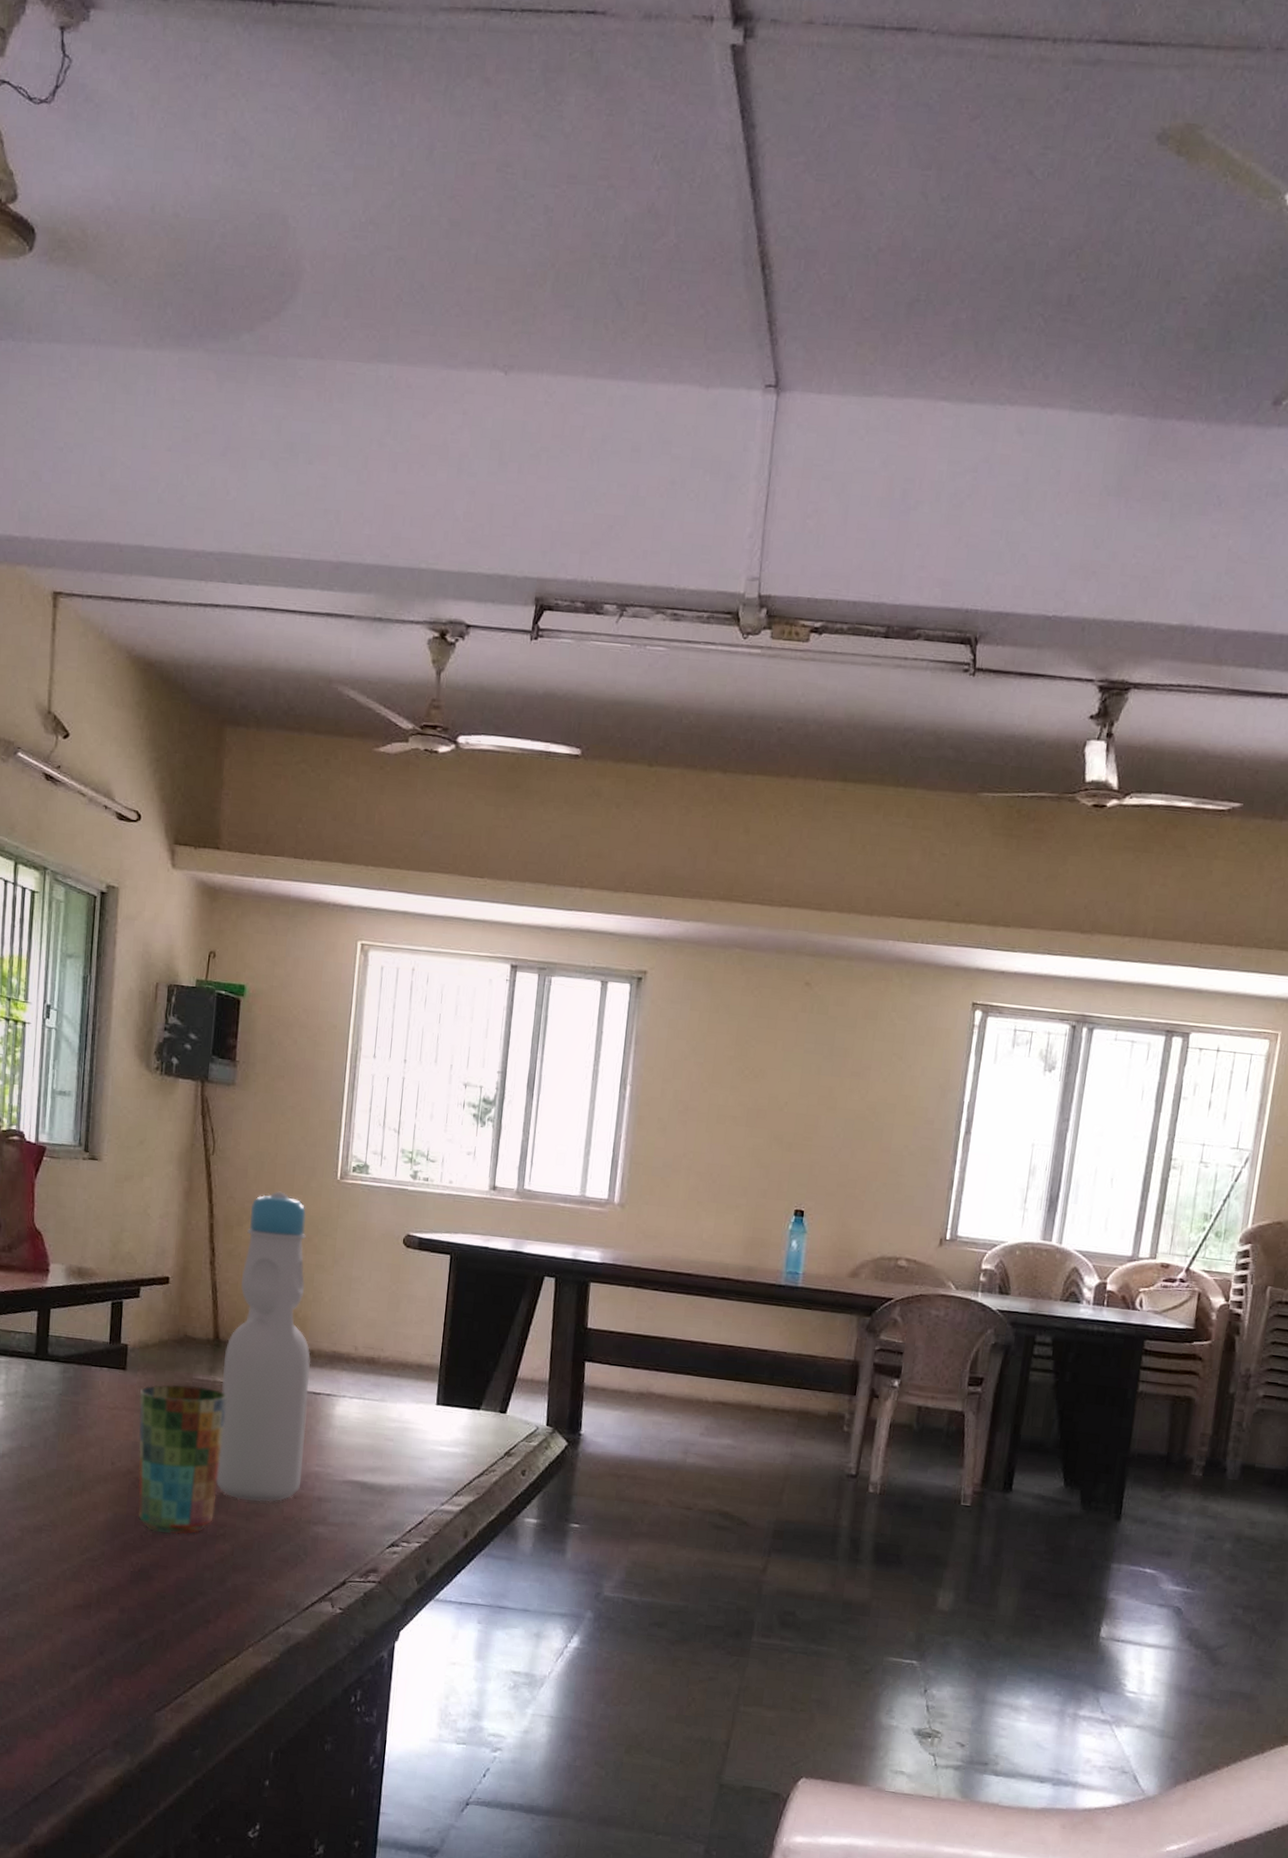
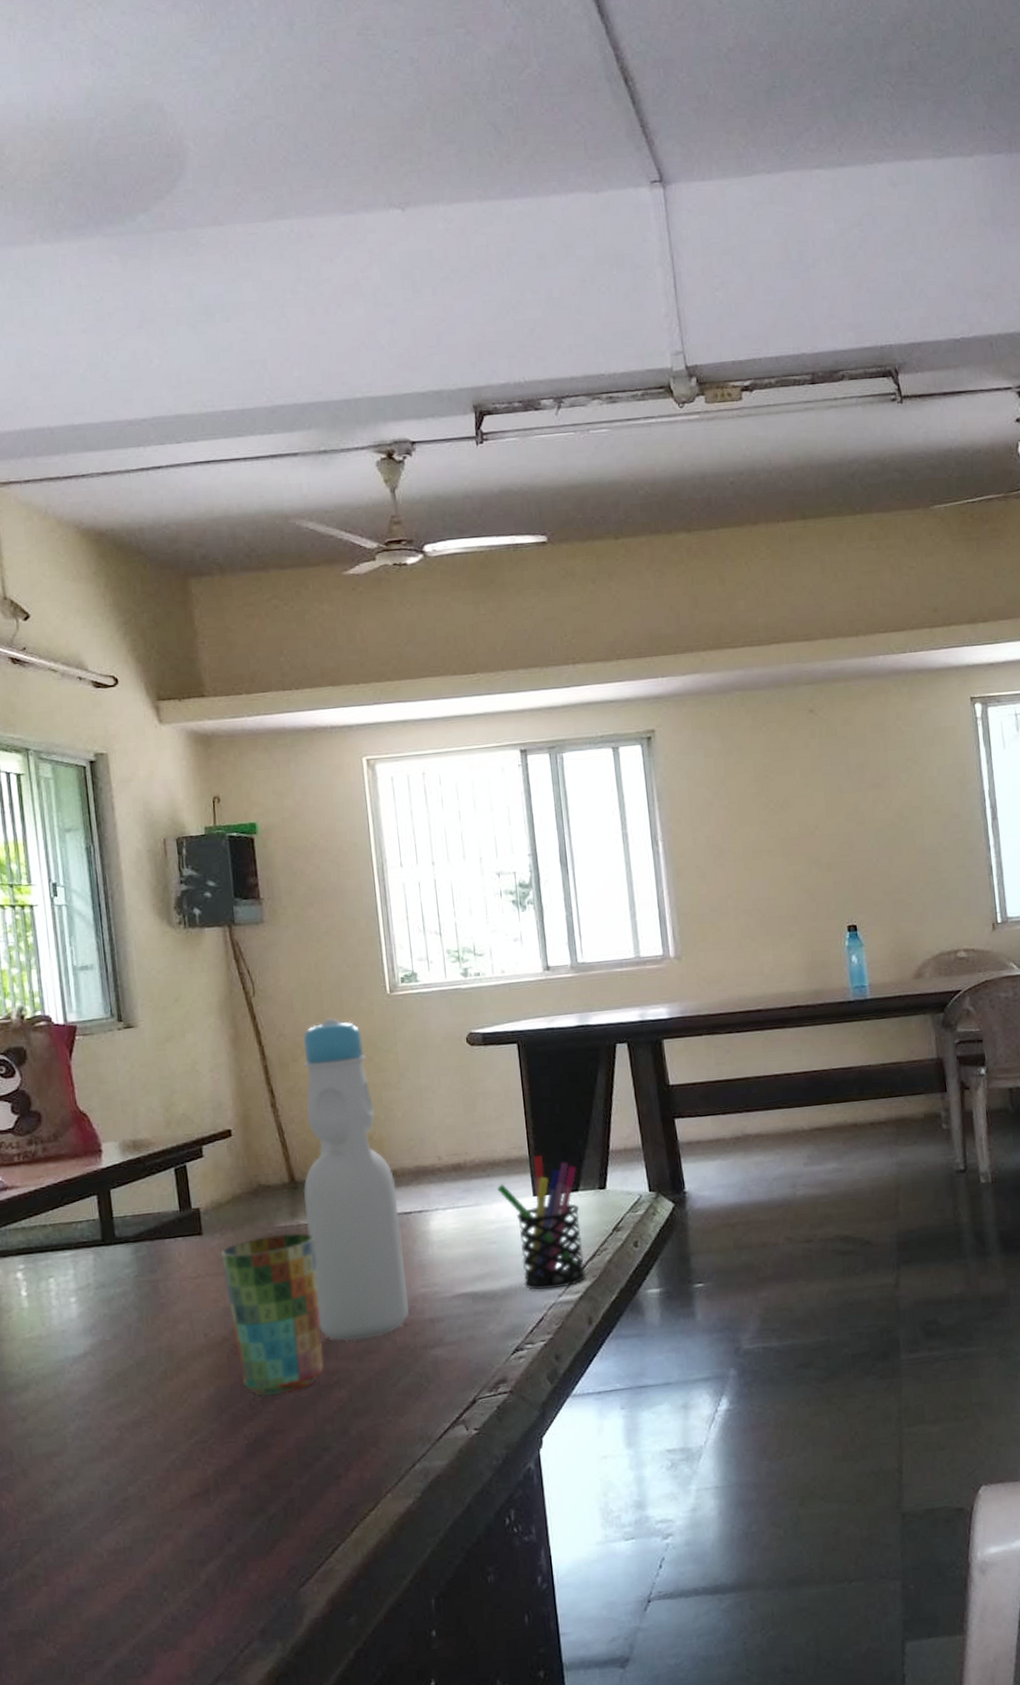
pen holder: none [403,1367,483,1497] -> present [496,1155,586,1290]

